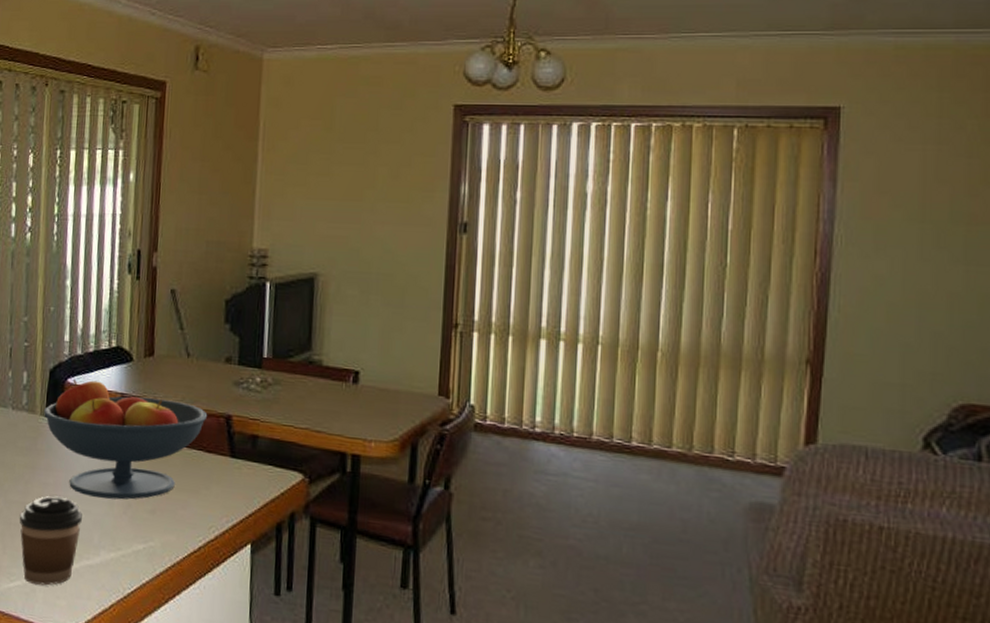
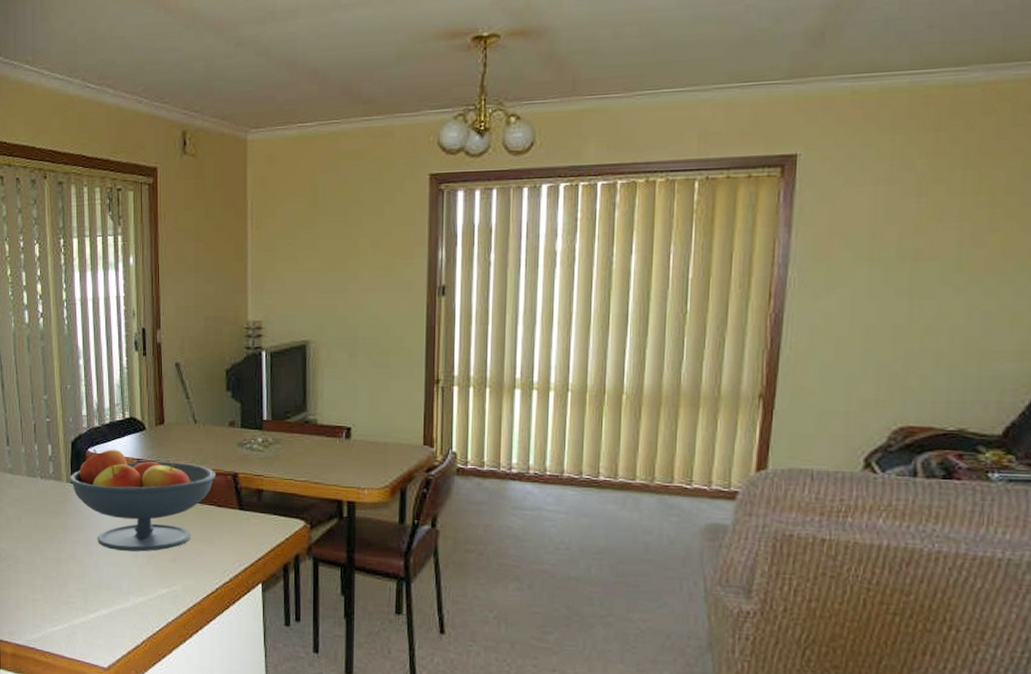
coffee cup: present [19,495,82,586] -> none [55,551,111,628]

